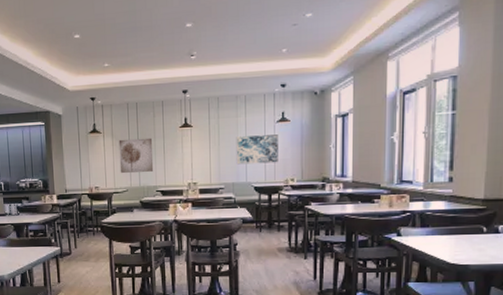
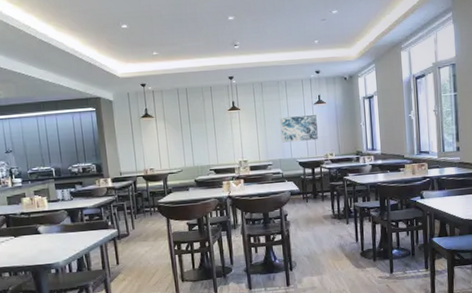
wall art: present [118,137,154,173] -> none [171,120,206,154]

